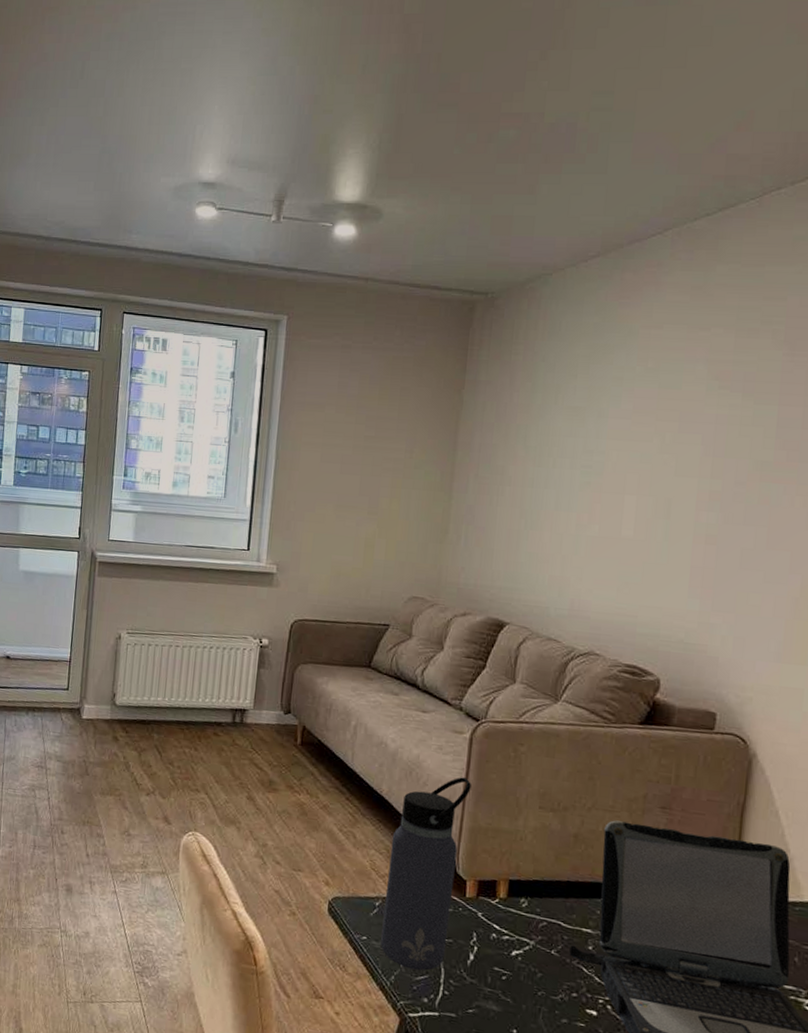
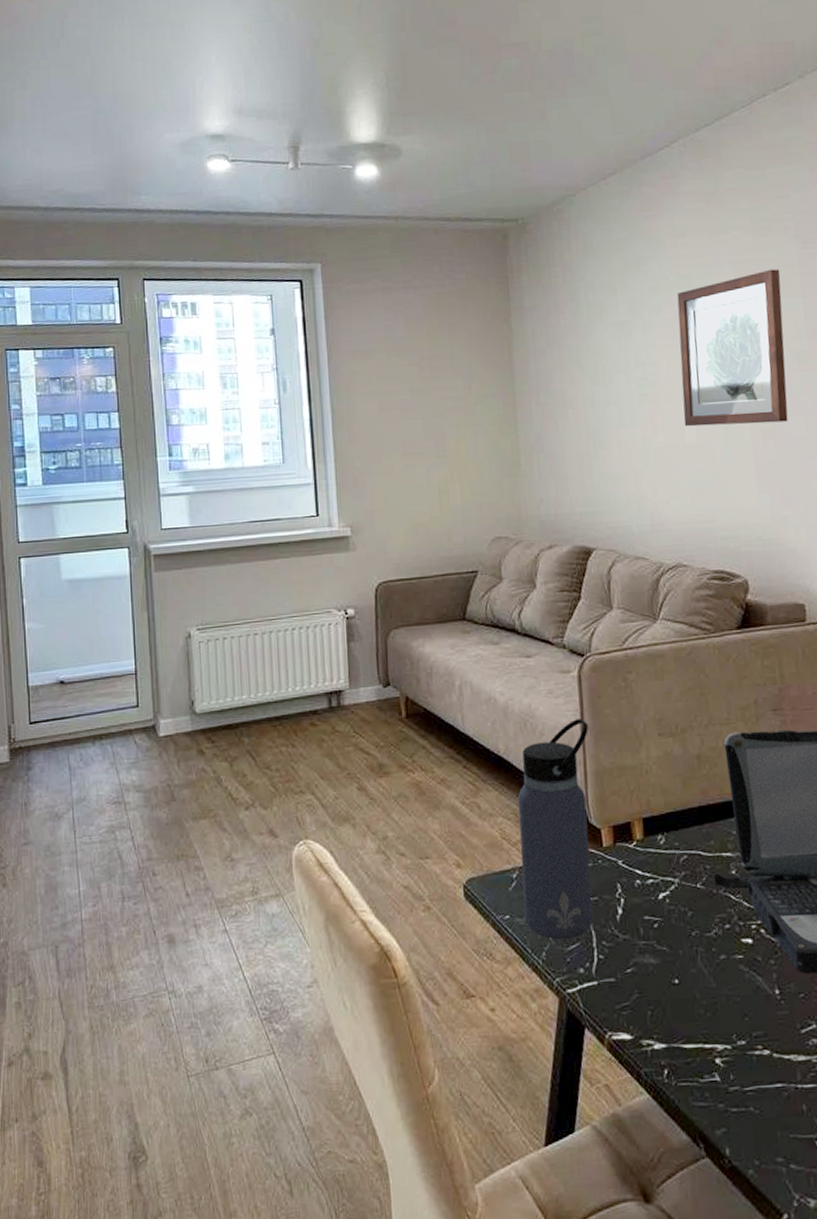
wall art: none [623,373,759,531] -> present [677,269,788,427]

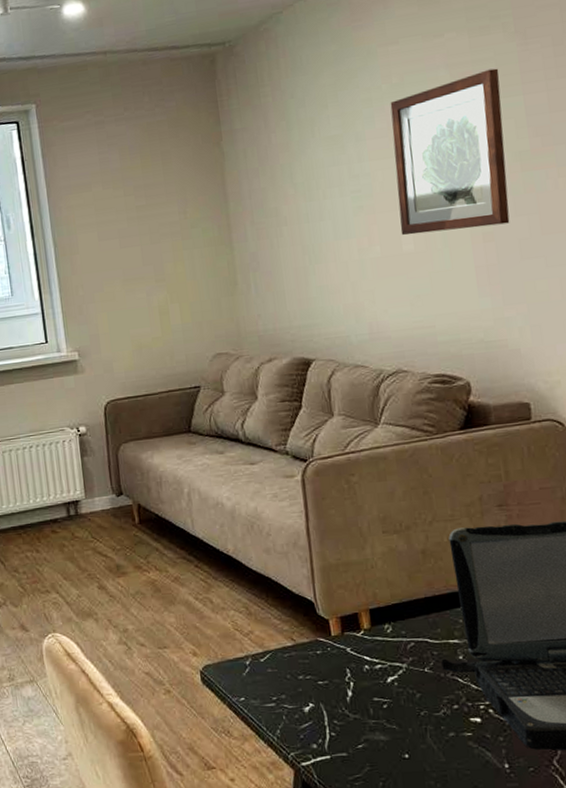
water bottle: present [517,718,593,940] -> none [248,519,324,719]

